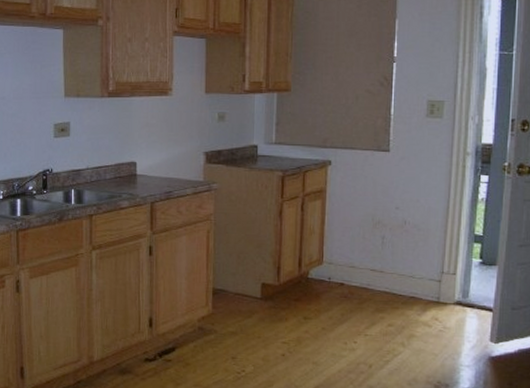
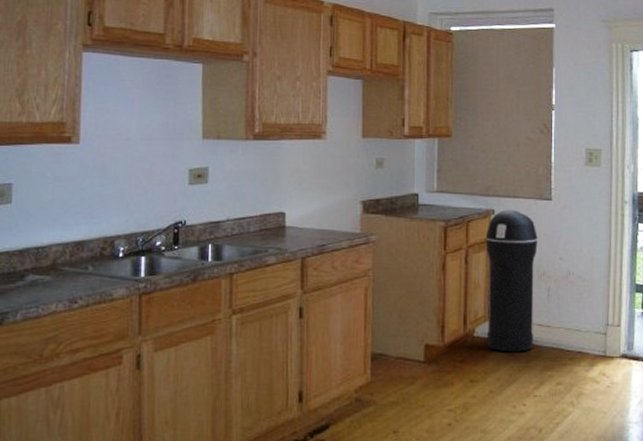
trash can: none [320,160,374,295] -> present [485,209,538,353]

